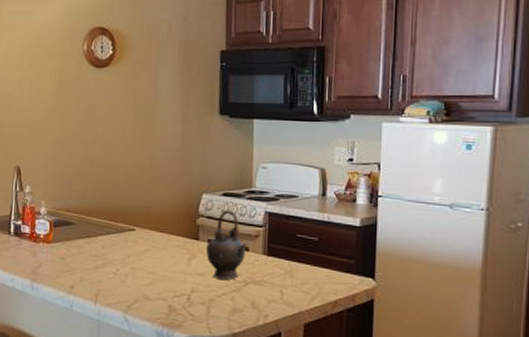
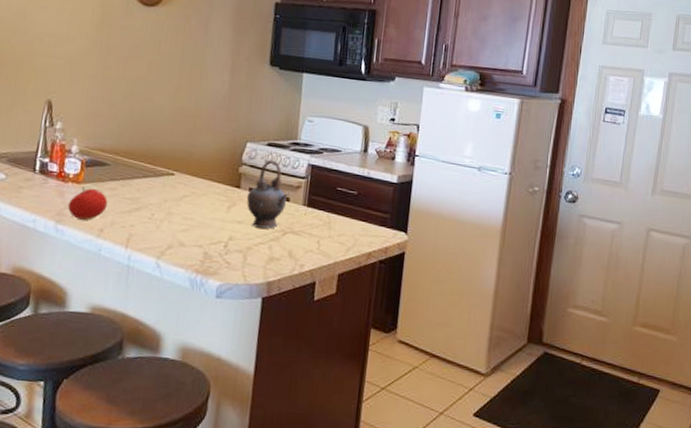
fruit: none [40,246,76,278] -> present [67,187,108,220]

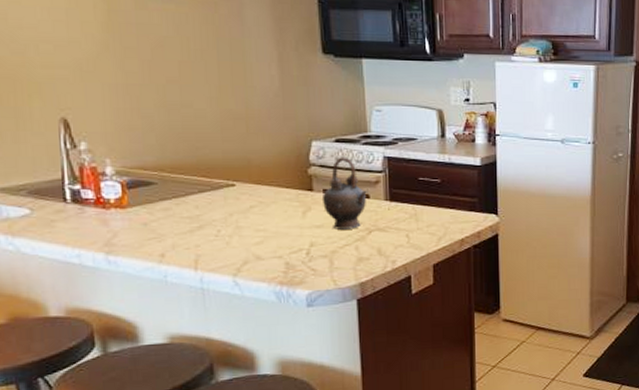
fruit: present [67,187,108,220] -> none [115,211,164,247]

